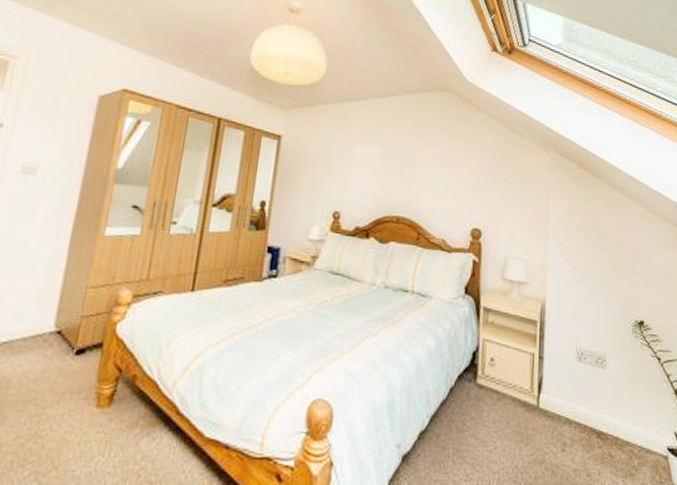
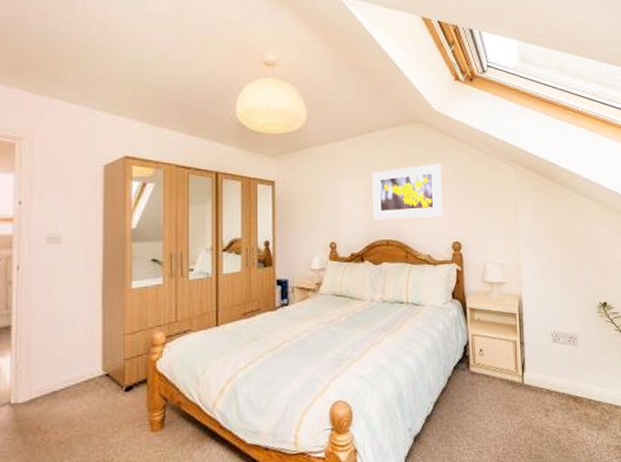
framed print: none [385,137,468,198] -> present [372,163,443,220]

